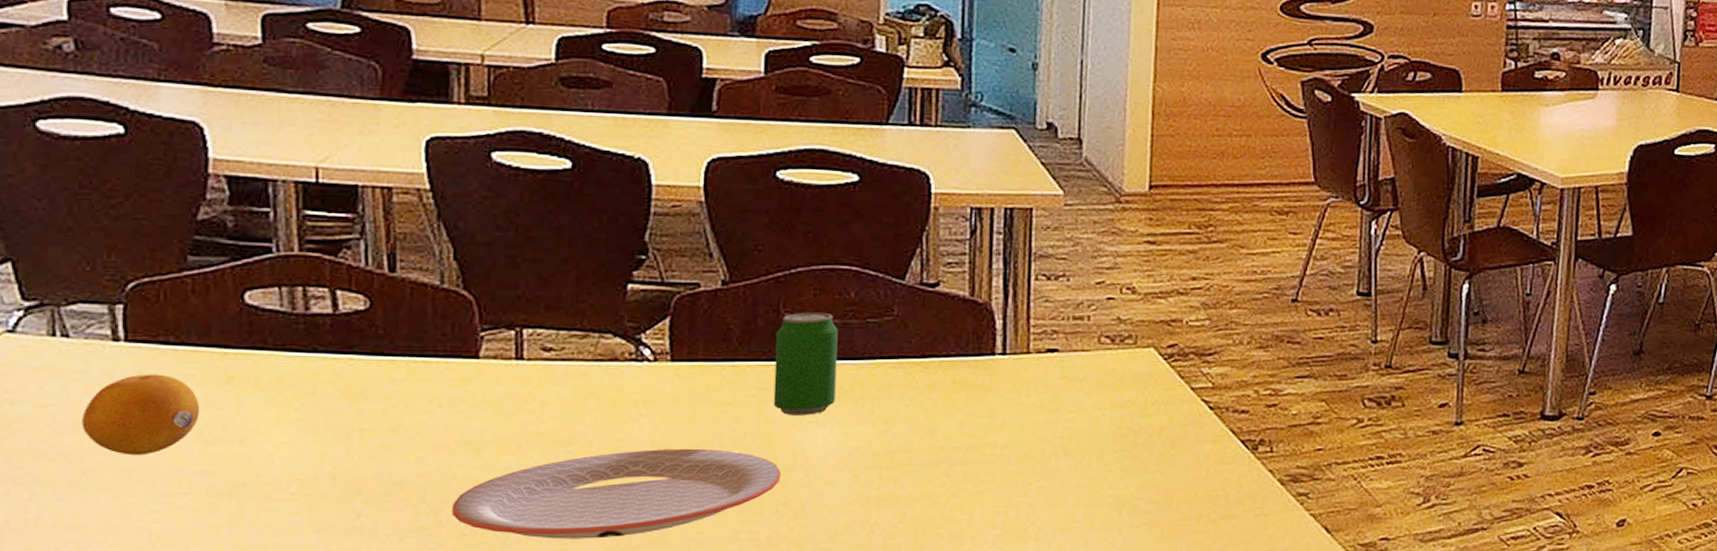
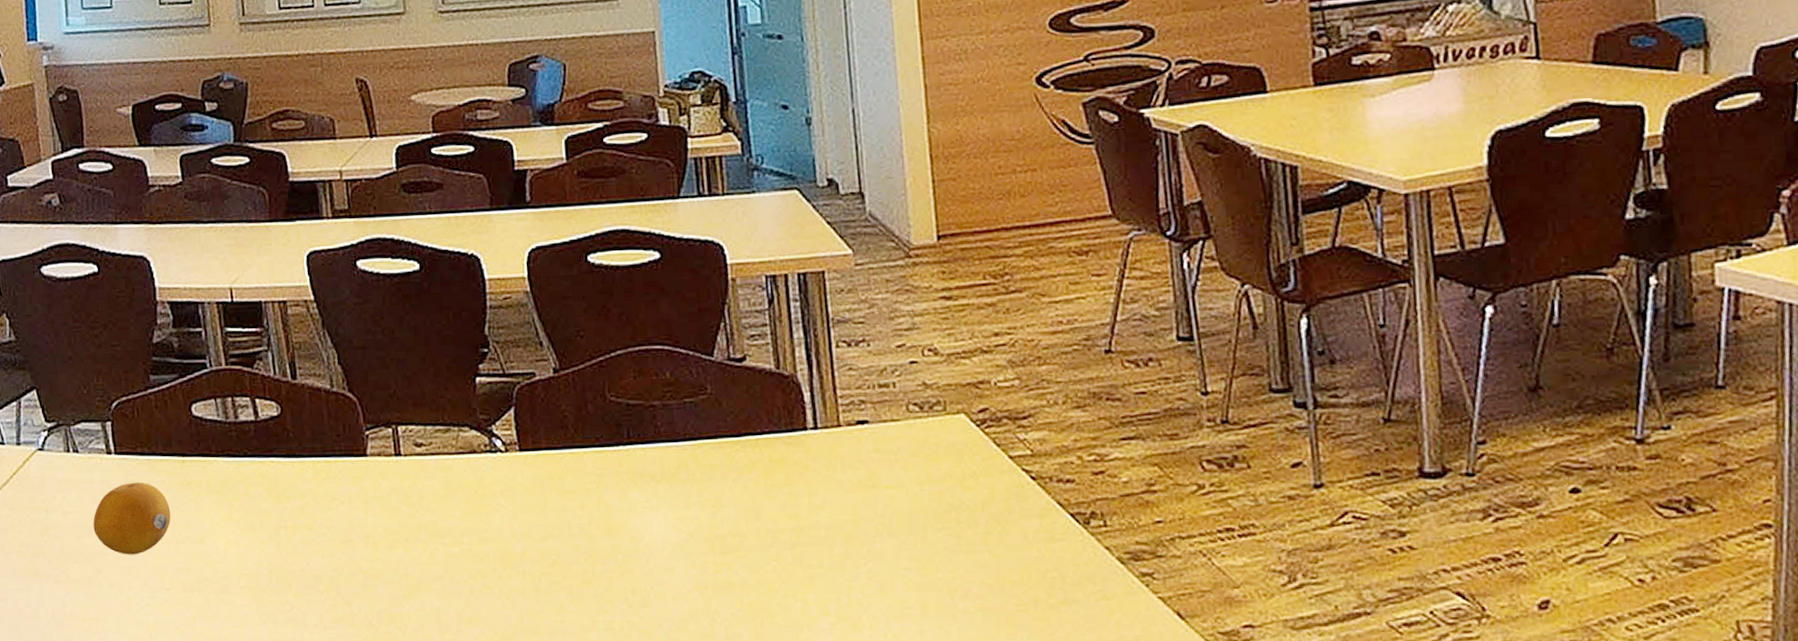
plate: present [452,448,782,539] -> none [361,537,626,629]
beverage can: present [773,312,838,415] -> none [605,394,665,501]

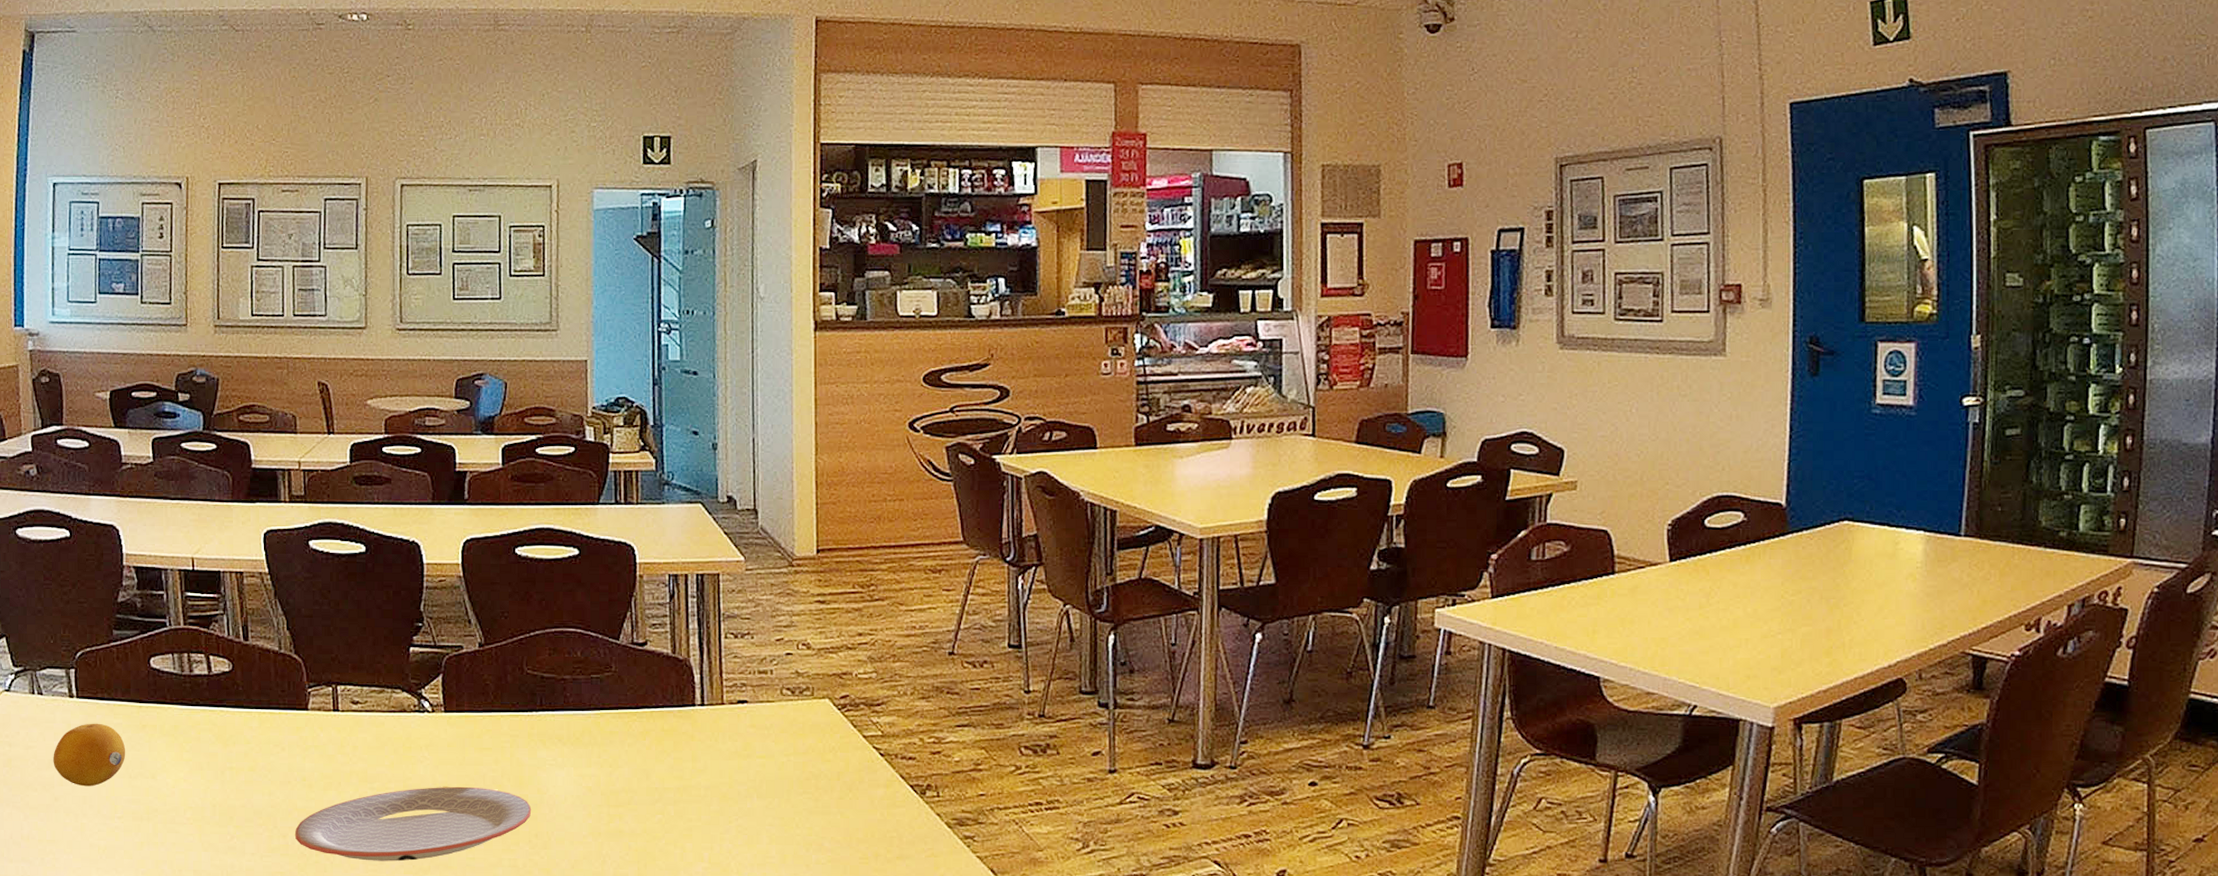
plate: none [361,537,626,629] -> present [295,786,532,862]

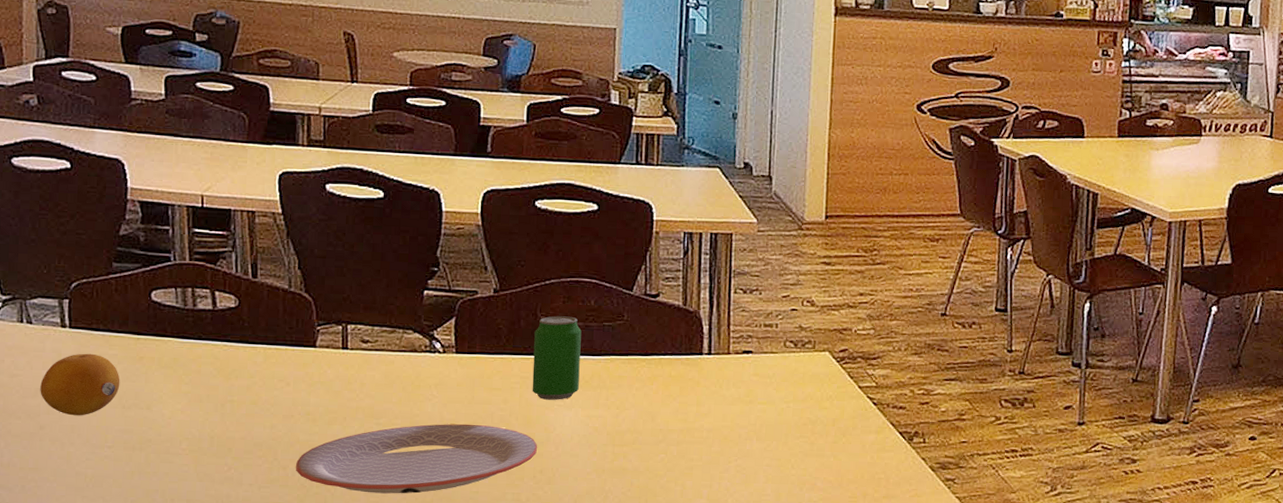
beverage can: none [522,669,570,759] -> present [532,316,582,400]

